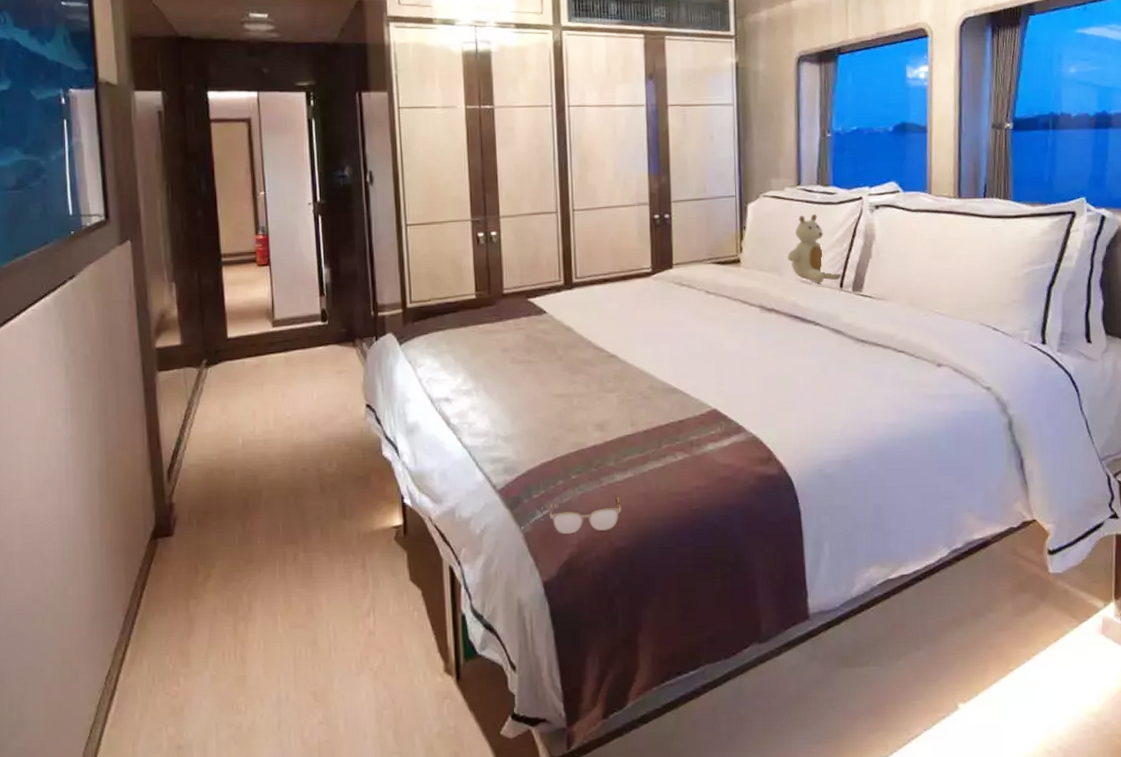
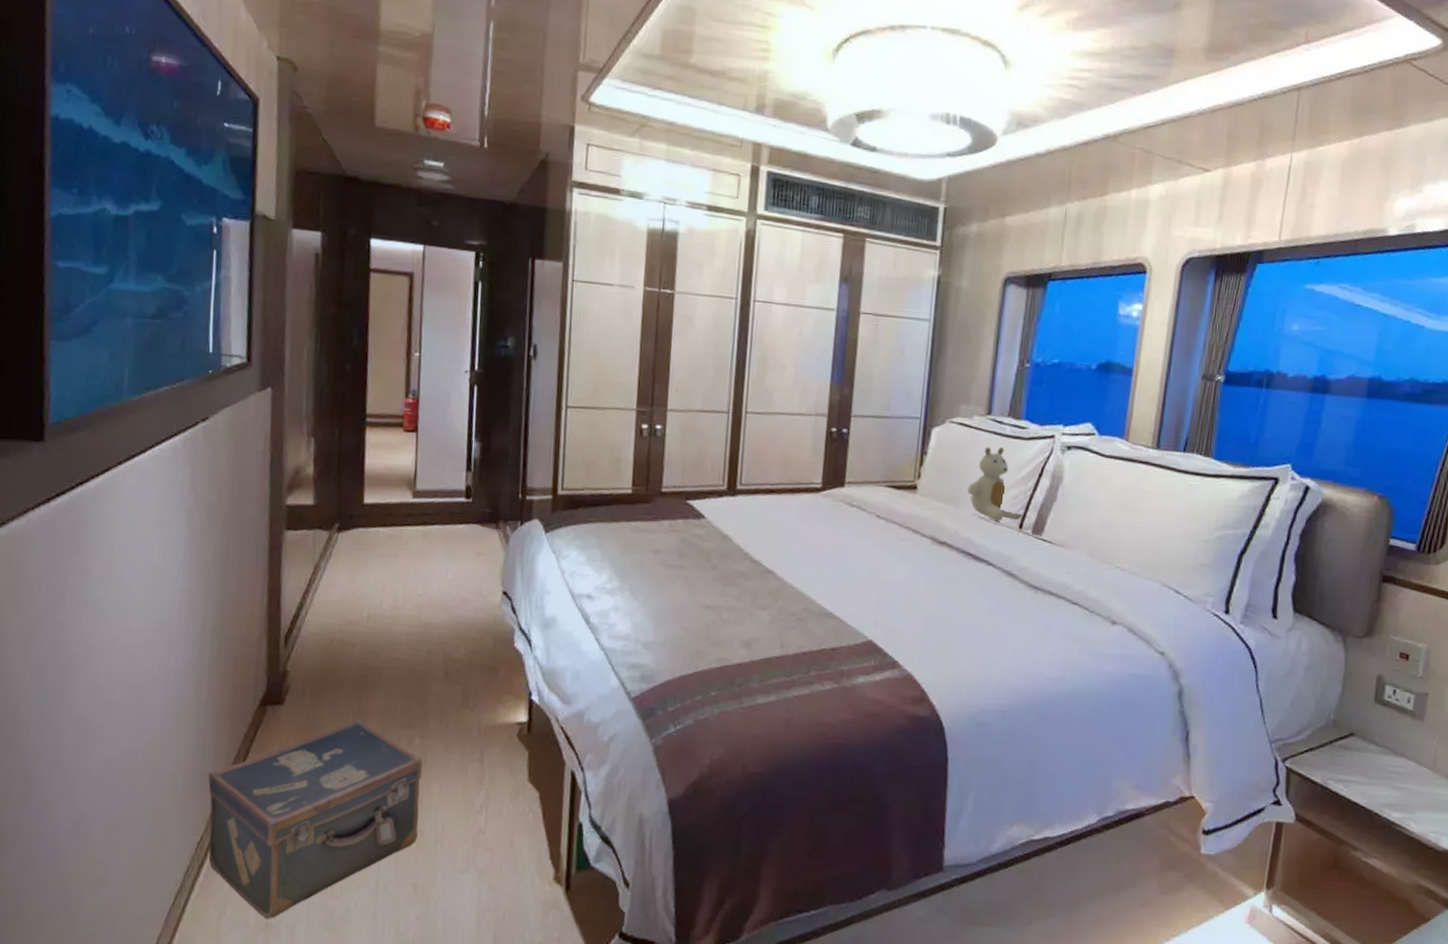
suitcase: none [109,541,312,742] -> present [208,718,423,920]
eyeglasses: present [550,497,621,534] -> none [683,717,760,754]

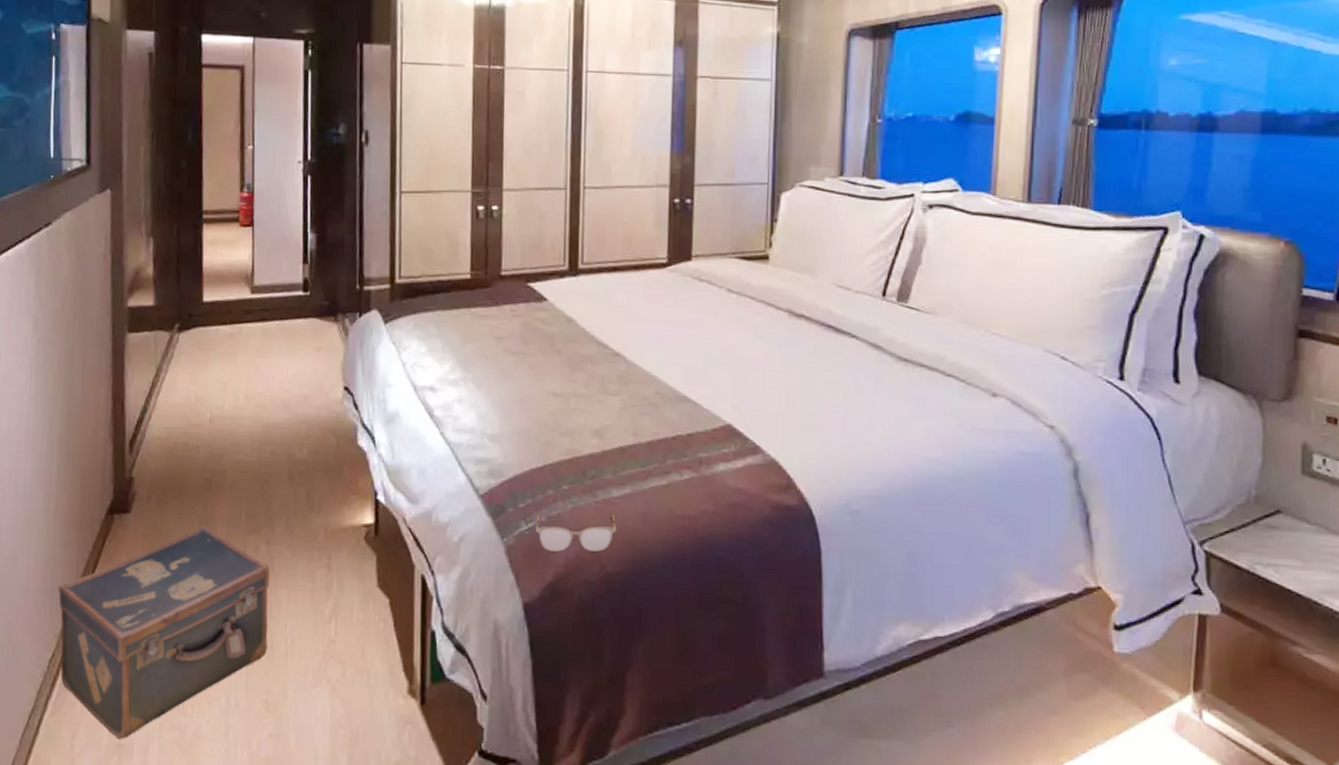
eyeglasses: none [683,717,760,754] -> present [536,514,616,552]
stuffed bear: present [968,446,1022,522] -> none [824,209,885,290]

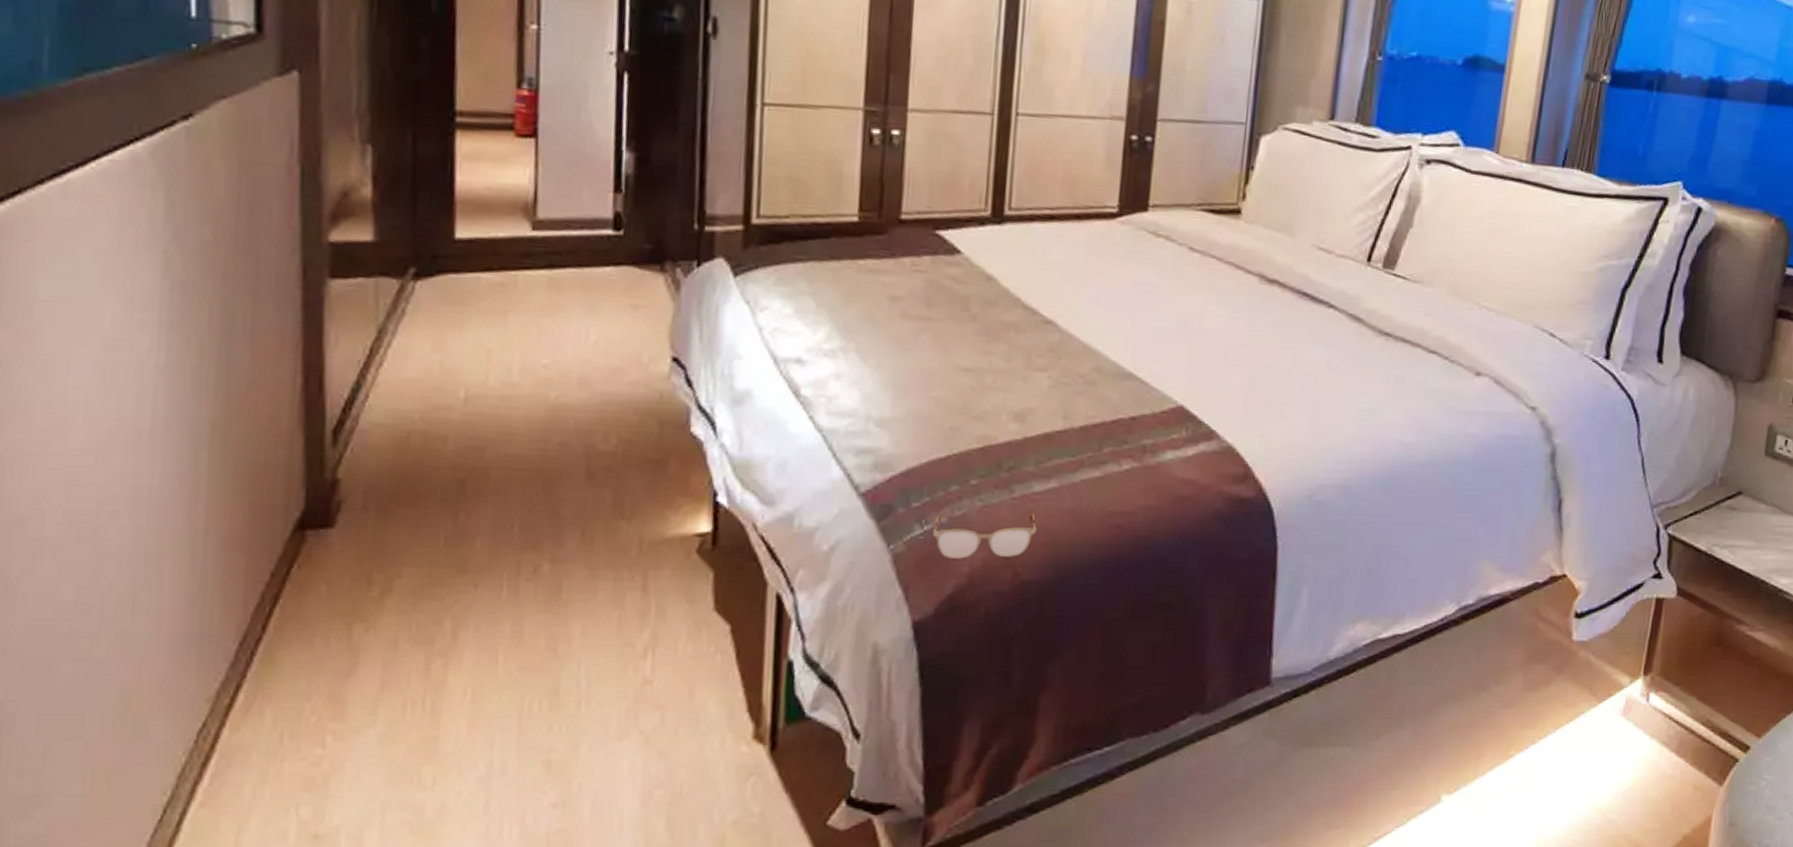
suitcase: present [58,525,270,740] -> none [212,541,556,829]

